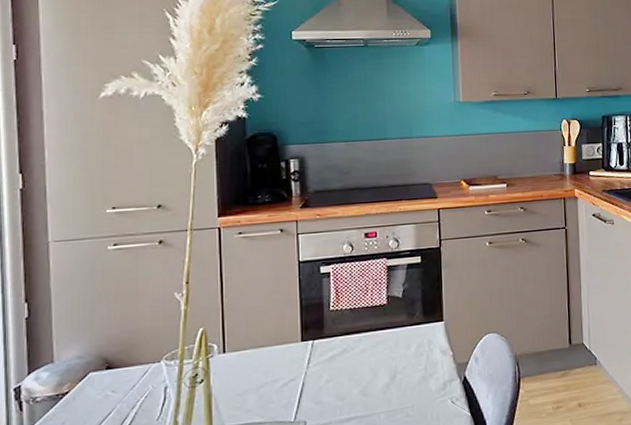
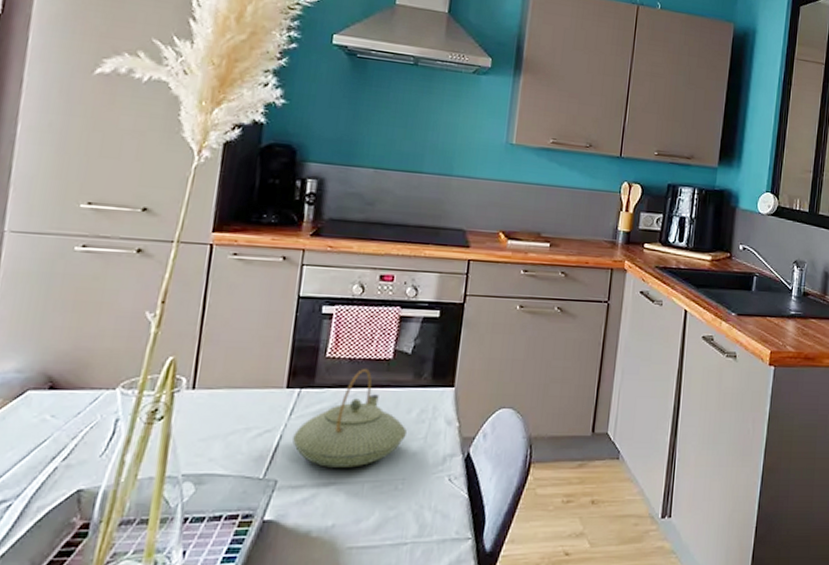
teapot: none [314,315,409,405] -> present [292,368,407,468]

